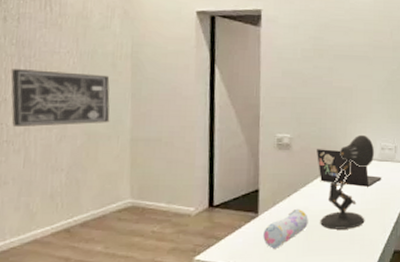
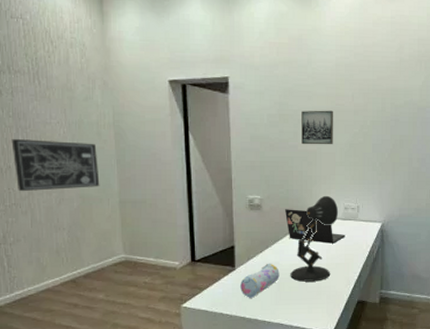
wall art: none [337,46,371,82] -> present [301,110,333,145]

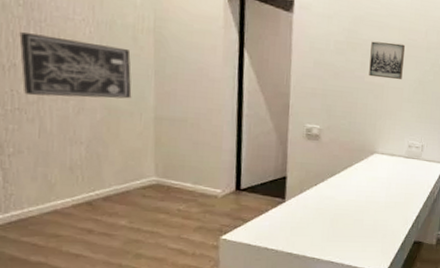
pencil case: present [240,263,280,298] -> none [289,197,334,233]
laptop: present [285,209,346,244] -> none [345,142,408,181]
desk lamp: present [290,195,339,282] -> none [345,131,402,219]

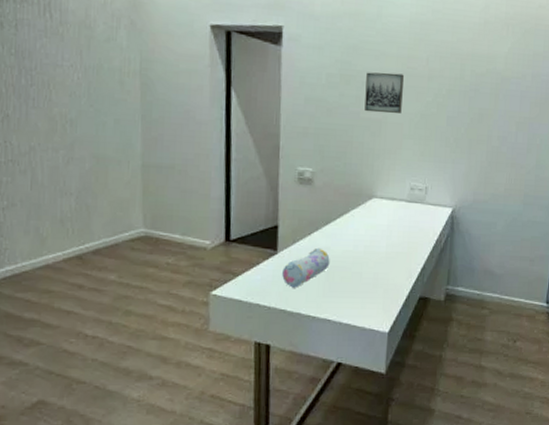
wall art: present [19,32,132,99] -> none [11,82,119,147]
pencil case: none [289,197,334,233] -> present [282,247,330,288]

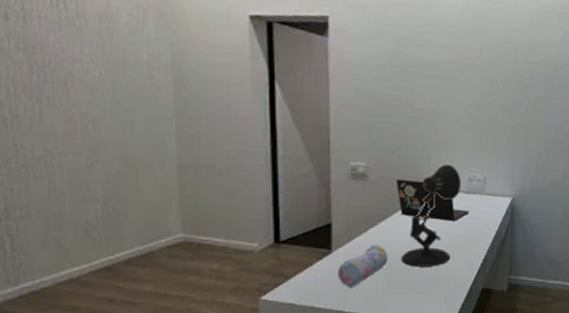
laptop: none [340,186,410,229] -> present [396,179,470,221]
desk lamp: none [342,172,404,272] -> present [401,164,462,267]
wall art: present [364,72,404,114] -> none [418,62,457,105]

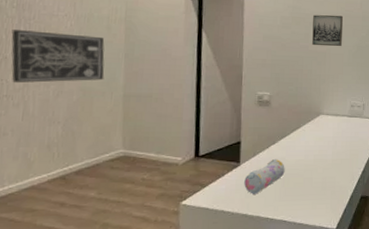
wall art: none [21,79,151,150] -> present [11,30,105,84]
laptop: present [396,179,470,221] -> none [293,106,351,140]
desk lamp: present [401,164,462,267] -> none [296,93,345,177]
wall art: none [418,62,457,105] -> present [312,15,343,47]

